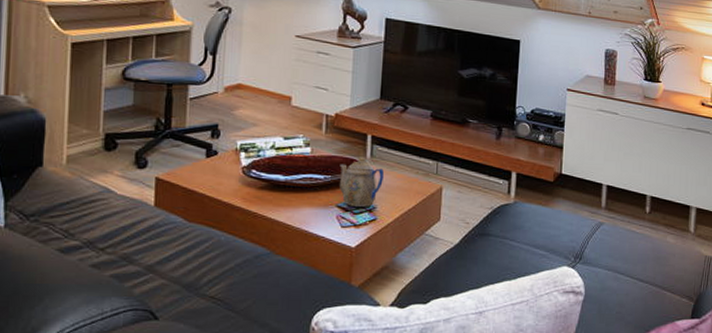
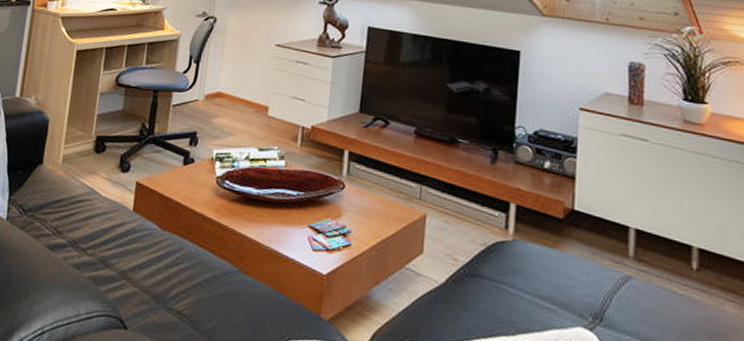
teapot: present [340,157,384,207] -> none [313,174,361,231]

